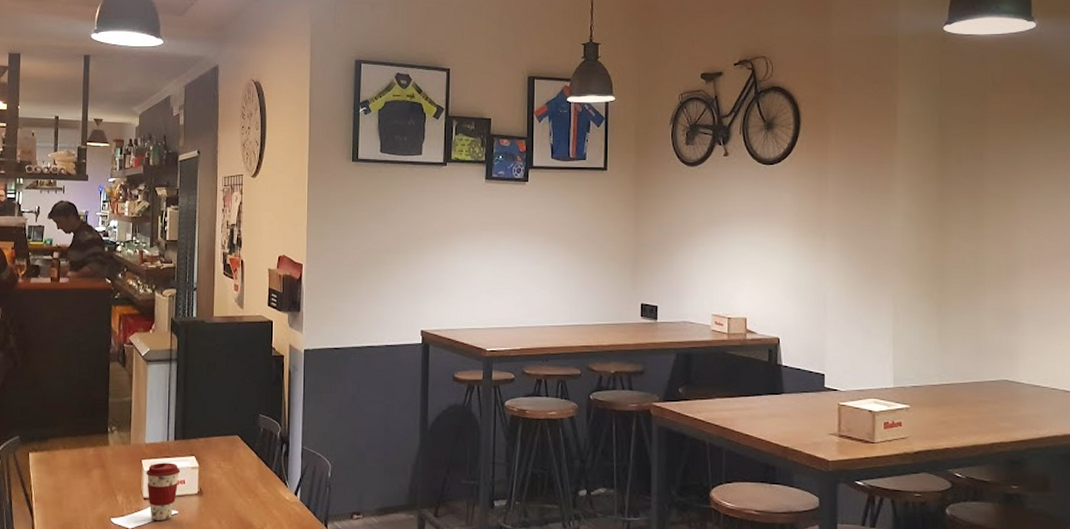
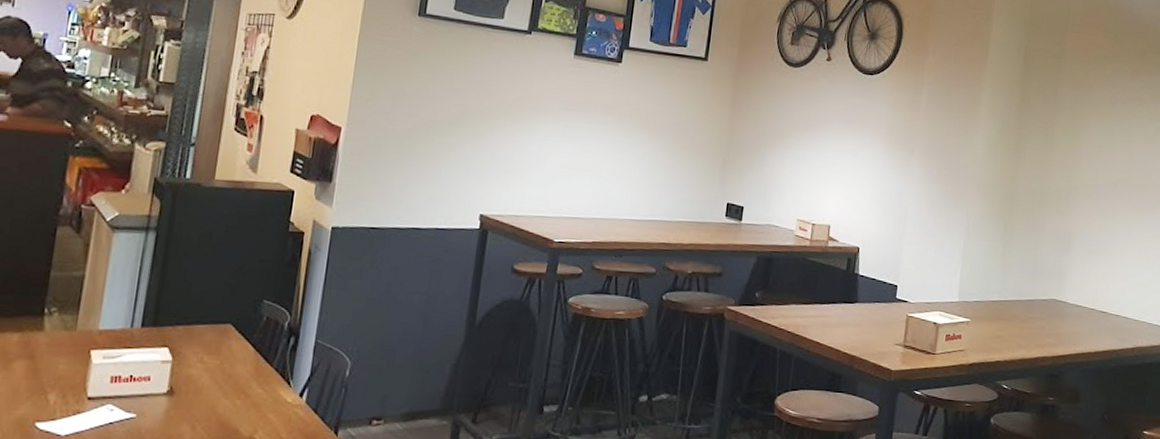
coffee cup: present [146,462,181,520] -> none [94,354,146,426]

